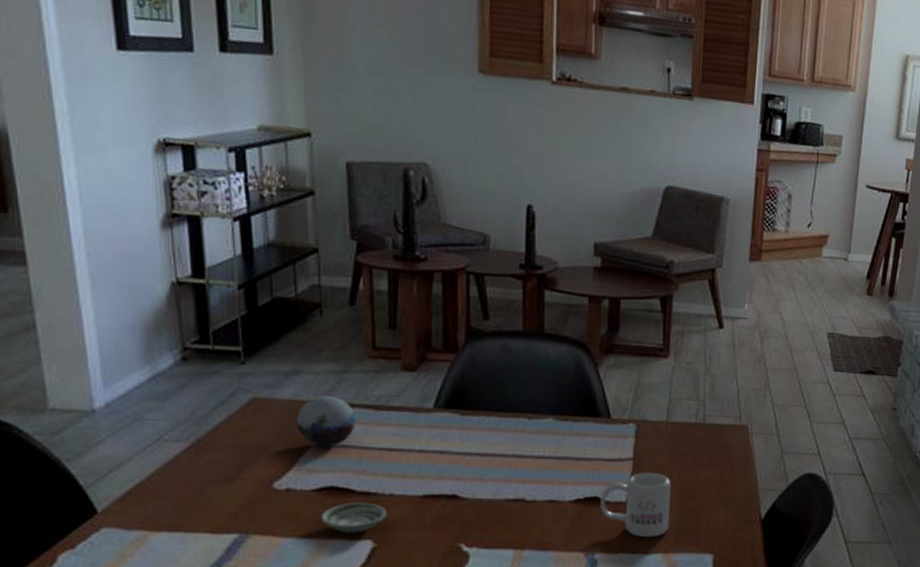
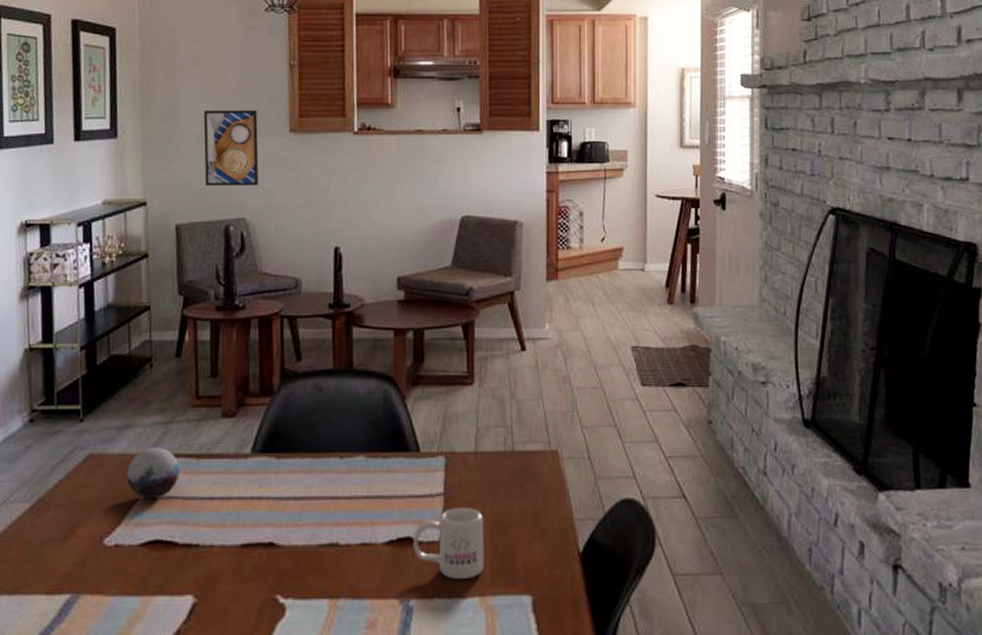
saucer: present [321,502,387,534] -> none [146,555,207,589]
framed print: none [377,35,443,129] -> present [203,110,259,186]

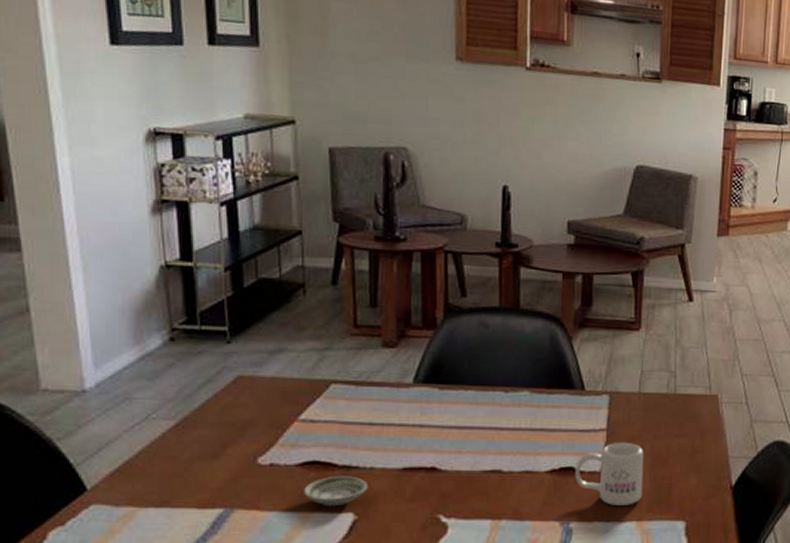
decorative orb: present [127,447,180,499] -> none [281,372,338,422]
saucer: none [146,555,207,589] -> present [304,476,368,507]
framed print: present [203,110,259,186] -> none [359,26,422,115]

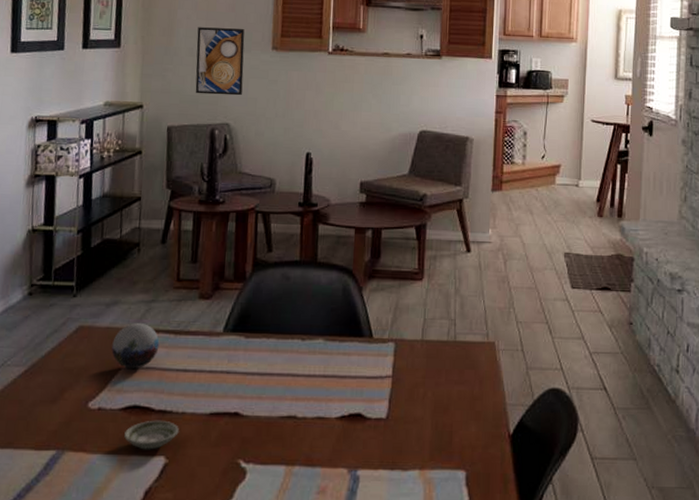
decorative orb: none [281,372,338,422] -> present [112,322,160,369]
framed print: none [359,26,422,115] -> present [195,27,245,96]
mug: present [575,442,644,505] -> none [362,388,427,453]

